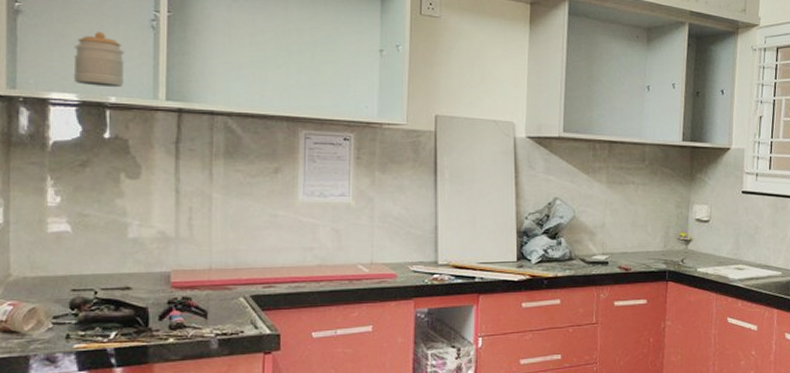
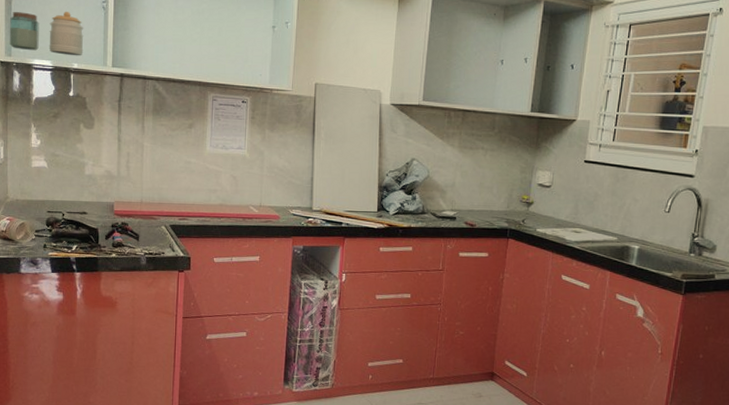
peanut butter: none [13,32,59,81] -> present [10,12,39,51]

